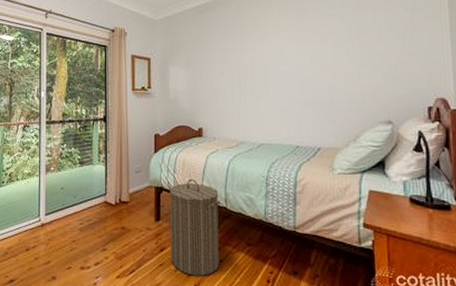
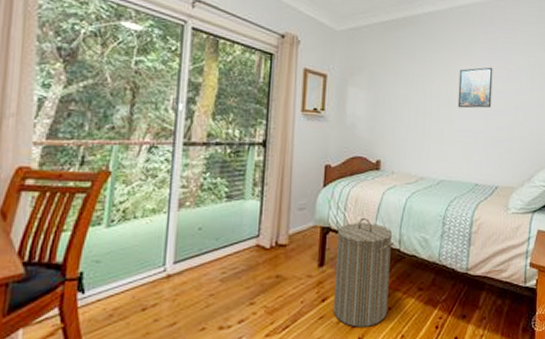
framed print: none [270,34,307,76] -> present [457,67,493,109]

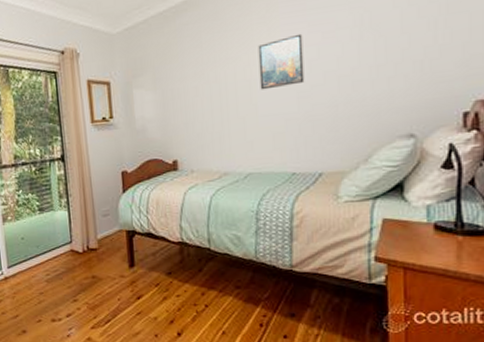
laundry hamper: present [333,217,394,327] -> none [142,219,205,323]

